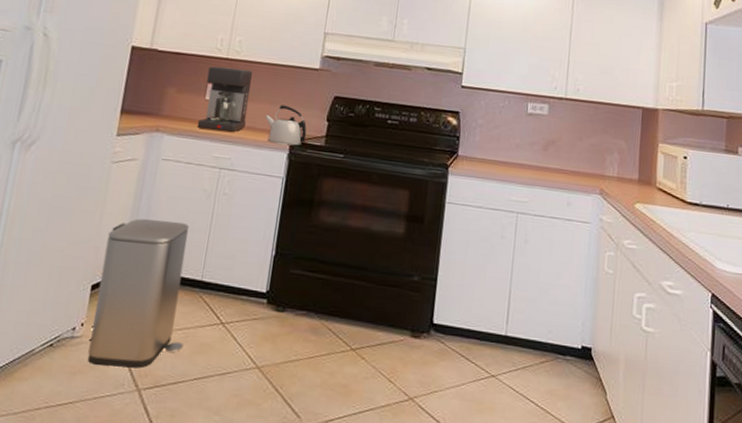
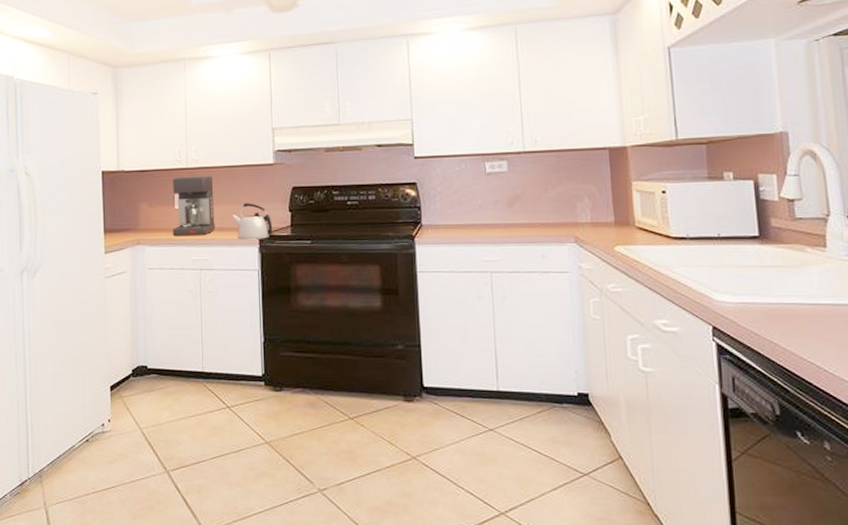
pedal bin: present [87,218,190,368] -> none [115,322,198,453]

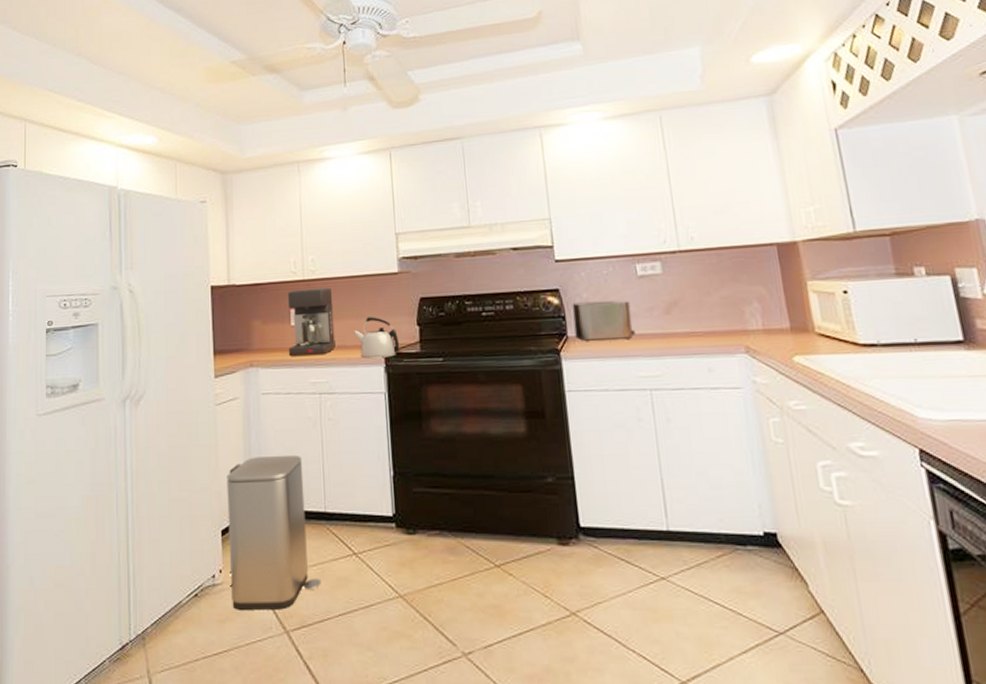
pedal bin: none [115,322,198,453] -> present [227,454,321,610]
toaster: none [427,193,481,230] -> present [572,300,635,342]

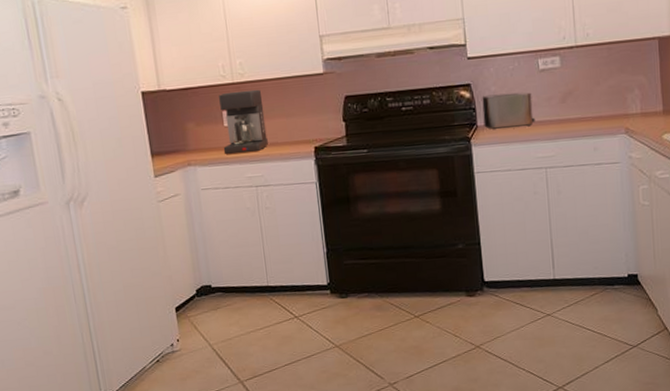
pedal bin: present [227,454,321,610] -> none [175,240,268,369]
kettle: present [353,317,400,360] -> none [283,115,328,154]

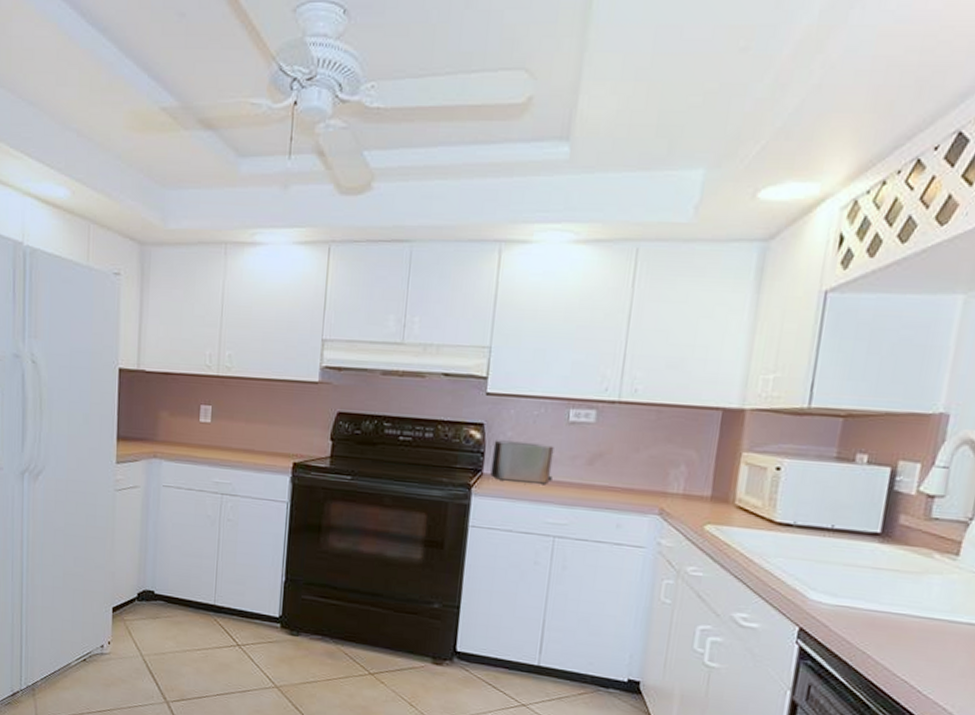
coffee maker: present [219,89,268,155] -> none [194,385,247,457]

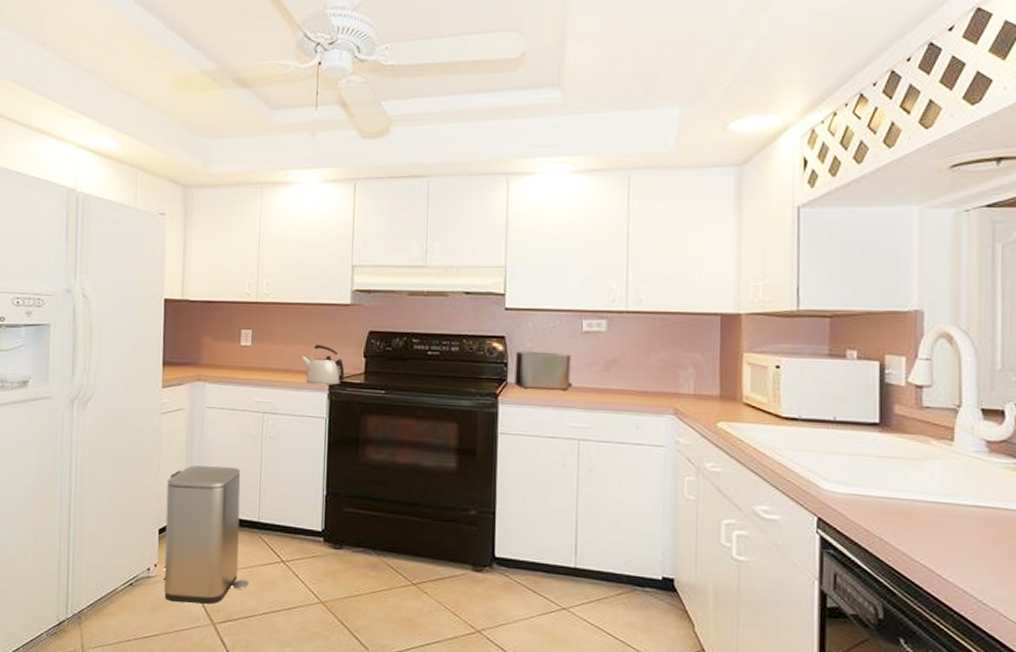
pedal bin: none [118,545,204,683] -> present [164,465,249,604]
kettle: none [263,424,310,469] -> present [300,344,345,386]

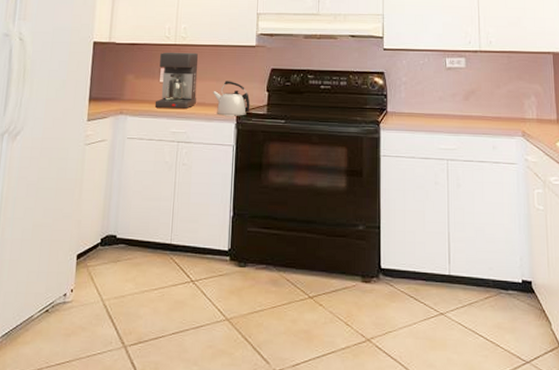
pedal bin: present [164,465,249,604] -> none [79,192,160,327]
coffee maker: none [236,311,284,377] -> present [154,52,199,110]
toaster: present [515,351,573,392] -> none [393,84,440,118]

